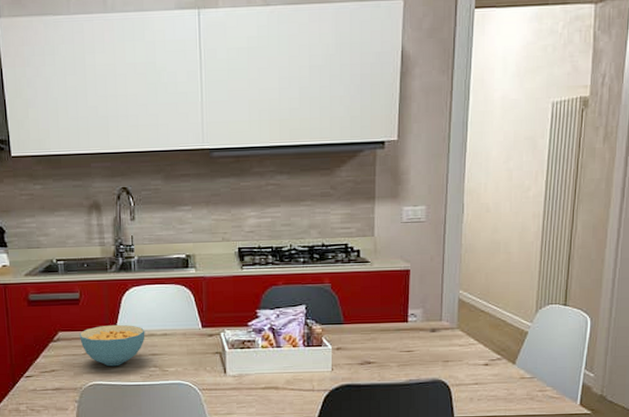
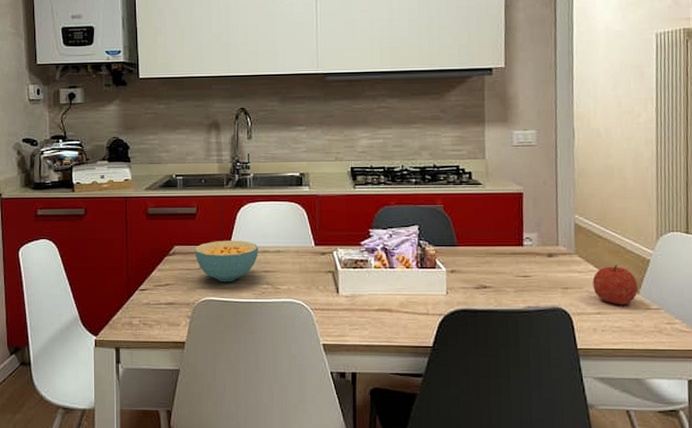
fruit: none [472,336,514,376] -> present [592,264,638,305]

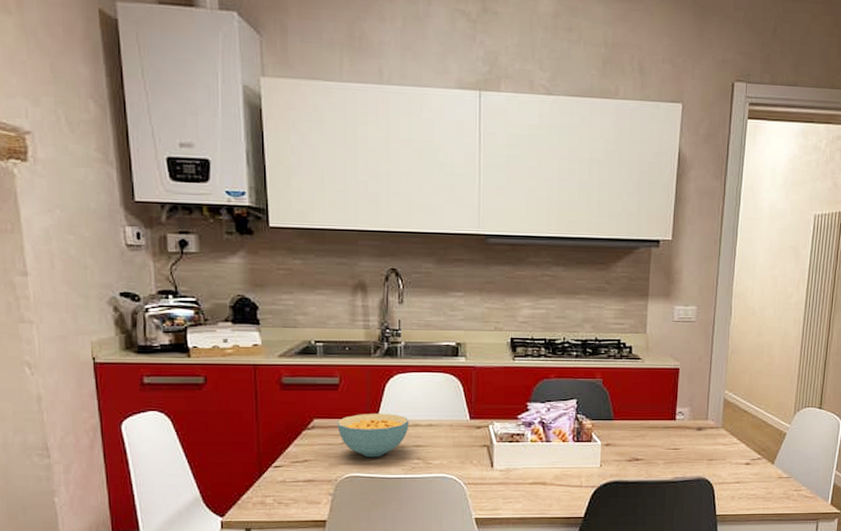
fruit: present [592,264,638,305] -> none [735,437,773,475]

